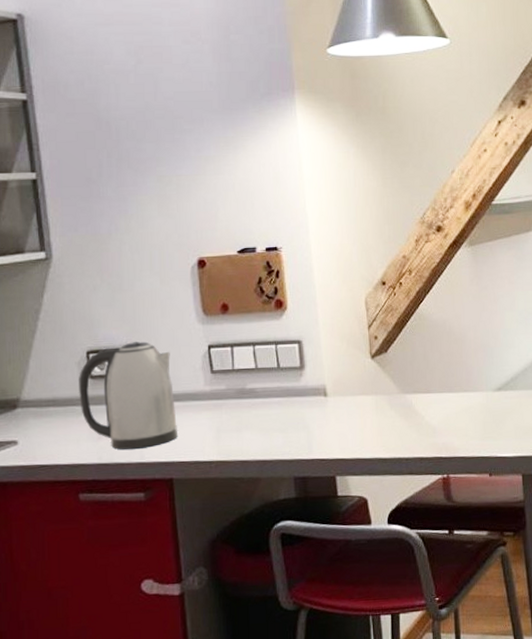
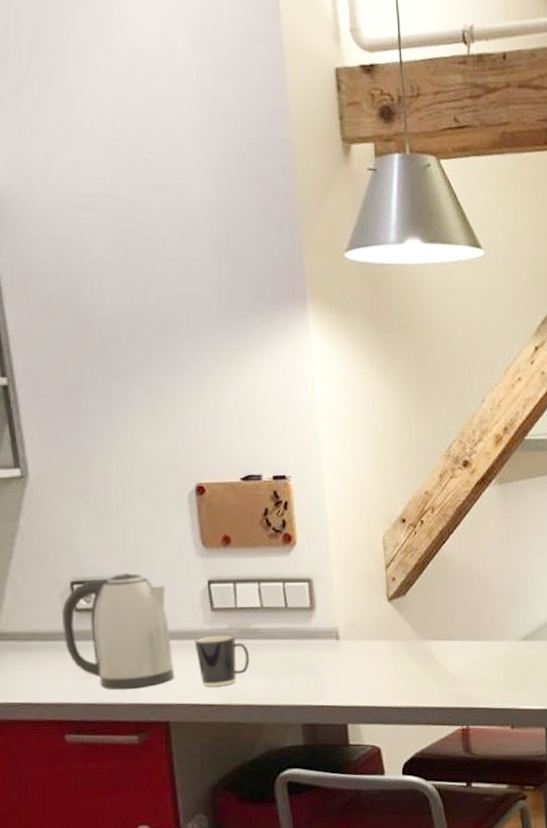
mug: none [196,395,245,445] -> present [194,635,249,687]

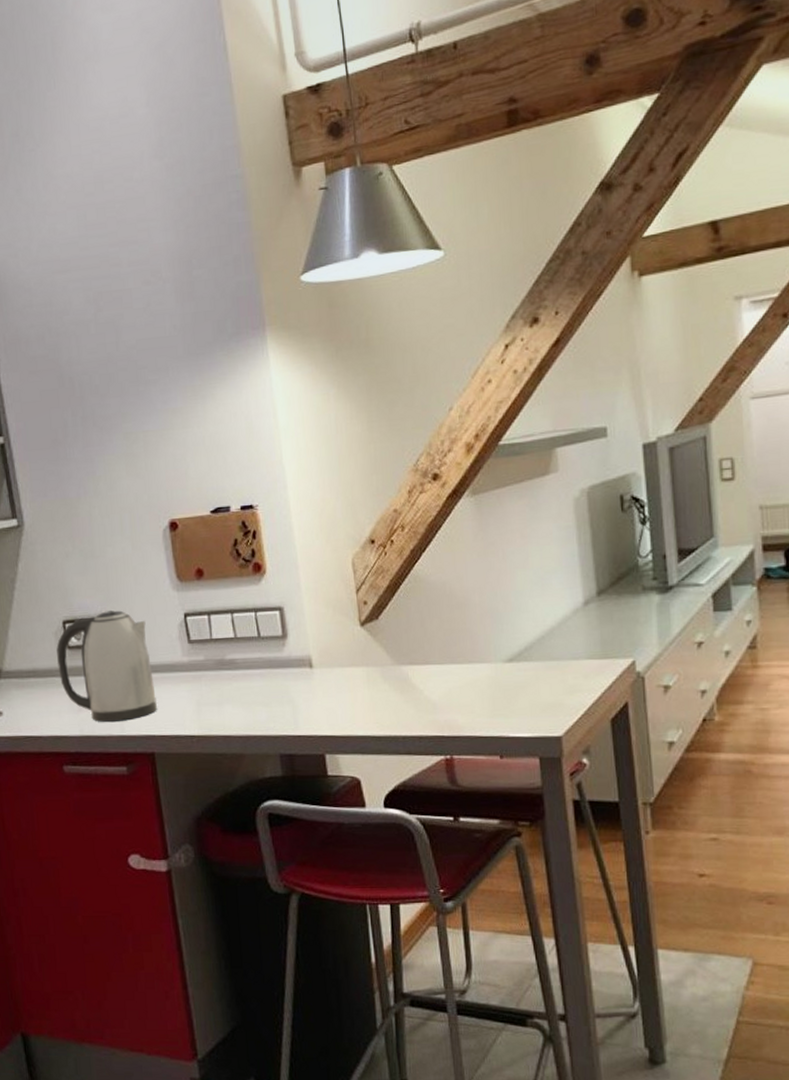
mug: present [194,635,249,687] -> none [174,666,226,718]

